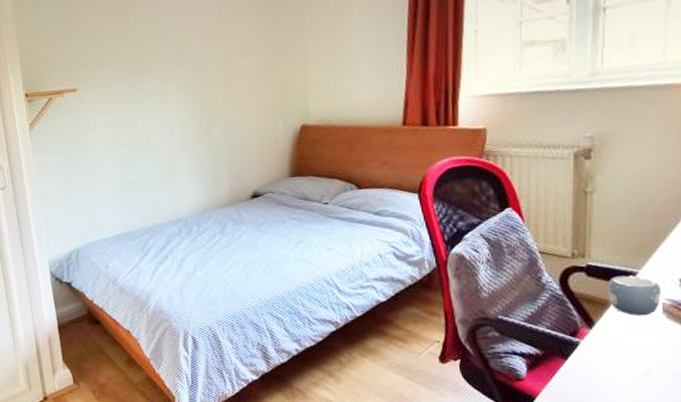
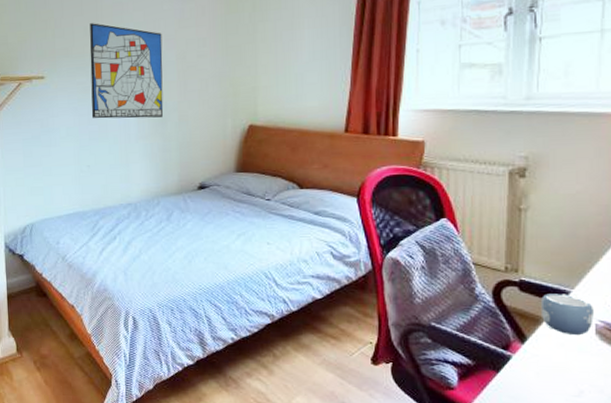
wall art: none [121,25,209,131] -> present [89,23,164,119]

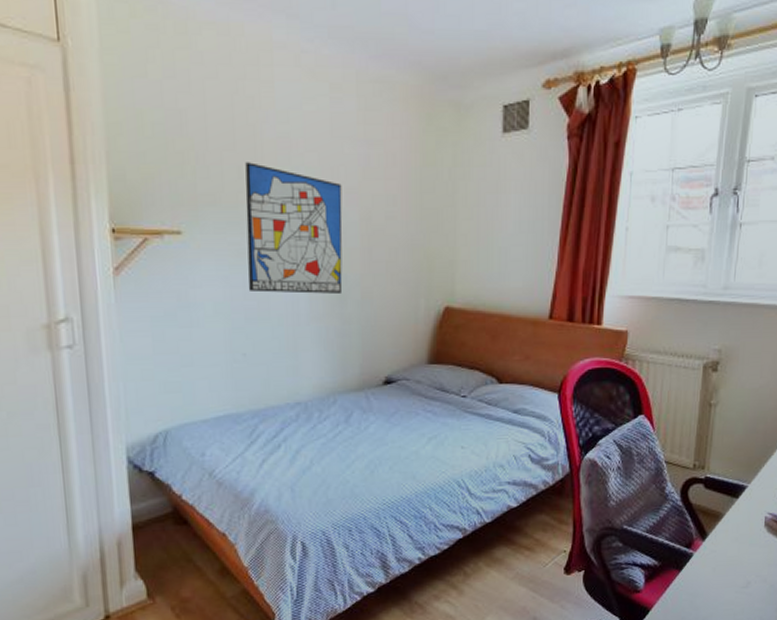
mug: present [542,294,594,336] -> none [721,489,765,529]

